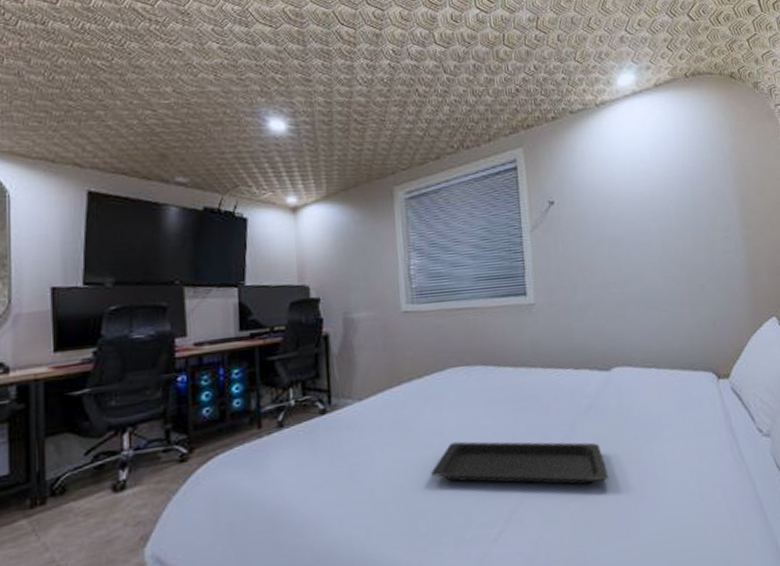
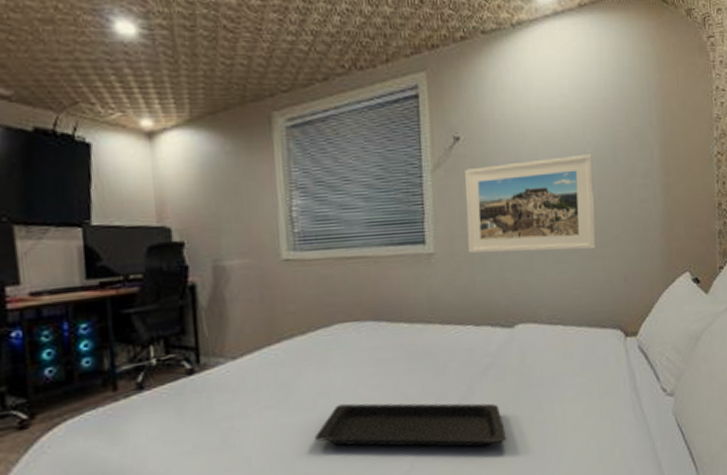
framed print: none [560,211,683,303] -> present [465,154,596,254]

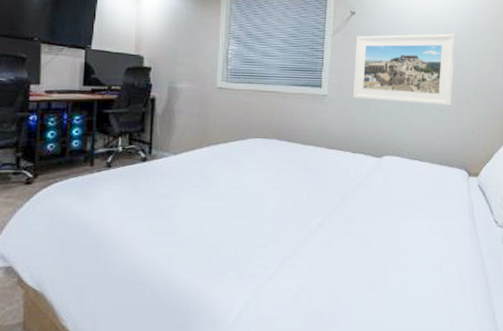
serving tray: present [315,403,506,448] -> none [225,197,367,245]

